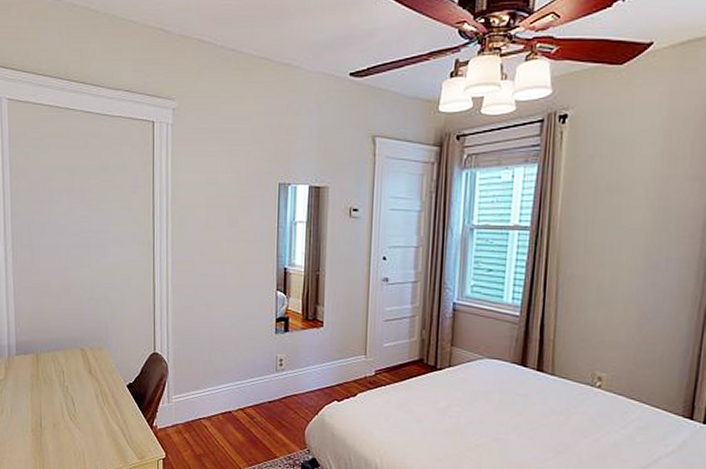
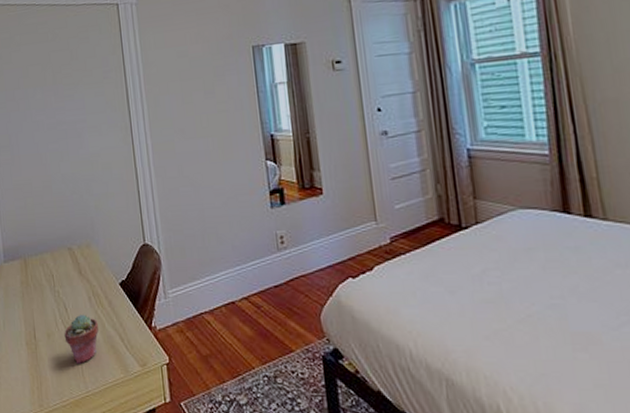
potted succulent: none [69,409,102,453] -> present [64,314,99,364]

